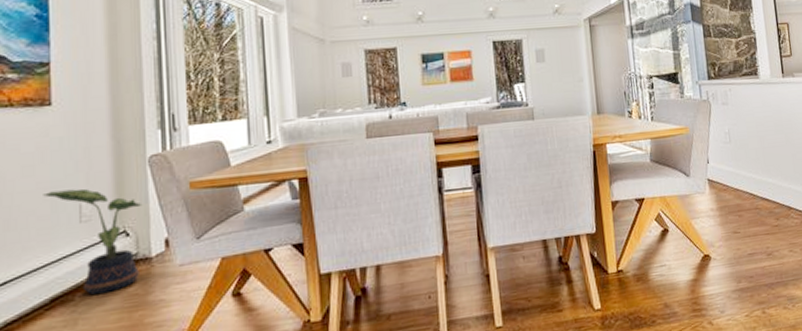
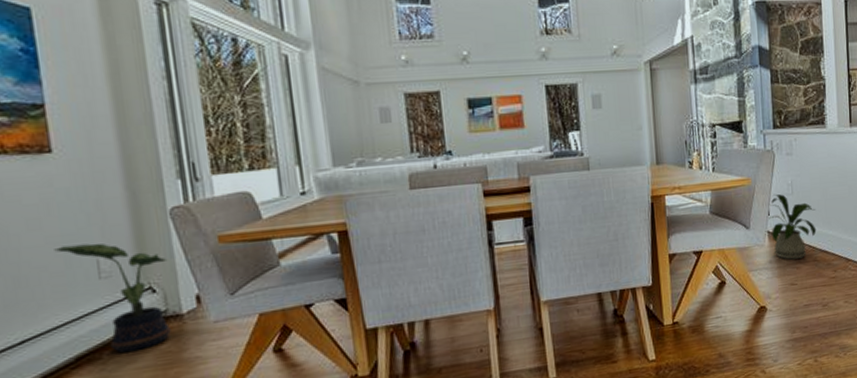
house plant: none [708,142,756,208] -> present [769,193,817,260]

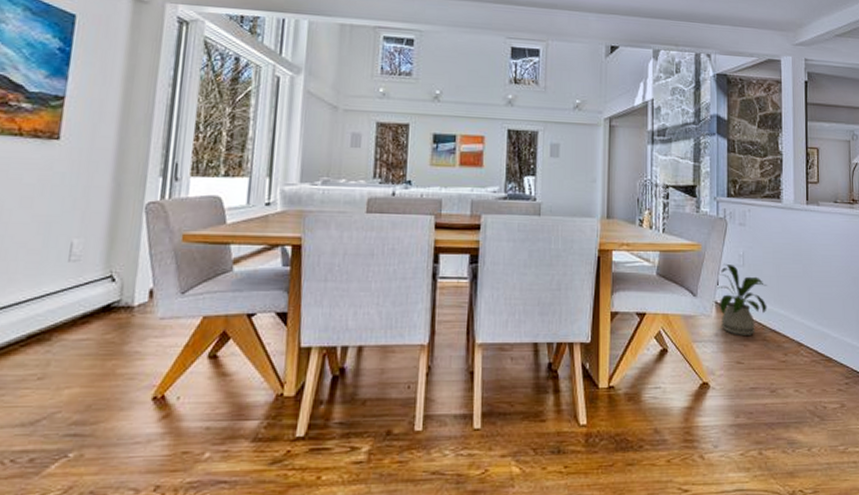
potted plant: present [54,243,171,353] -> none [37,226,133,338]

